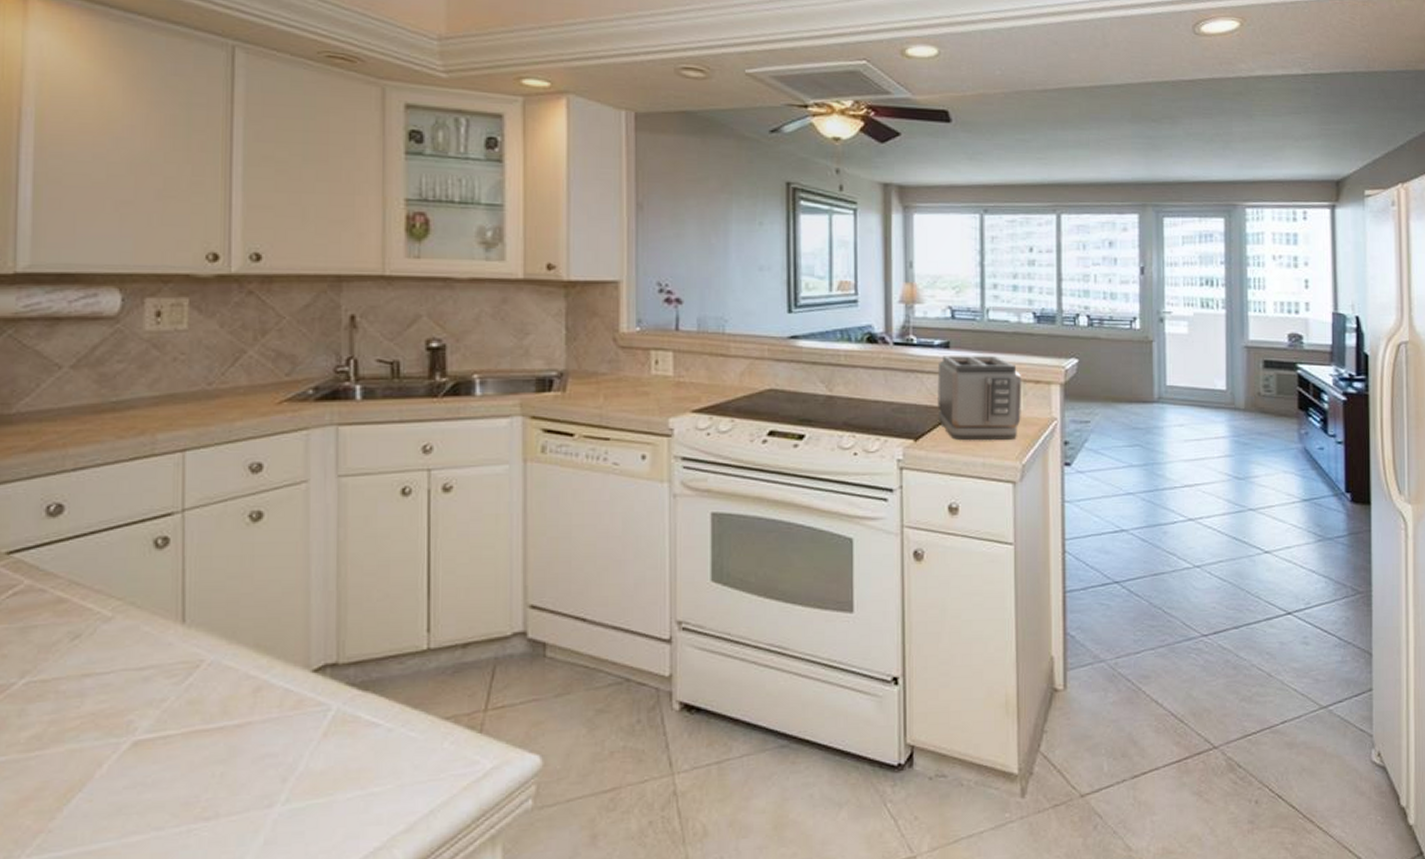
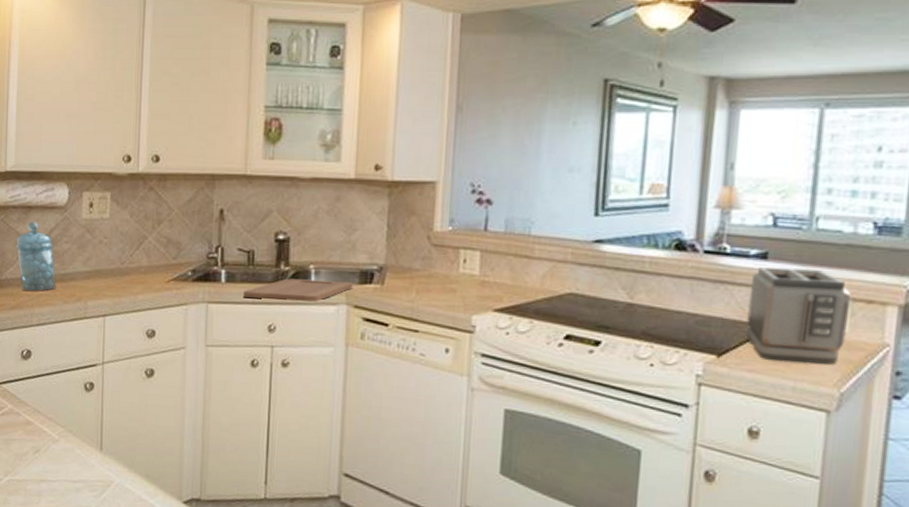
canister: none [34,337,105,427] -> present [16,222,57,292]
cutting board: none [387,391,529,417] -> present [243,278,353,302]

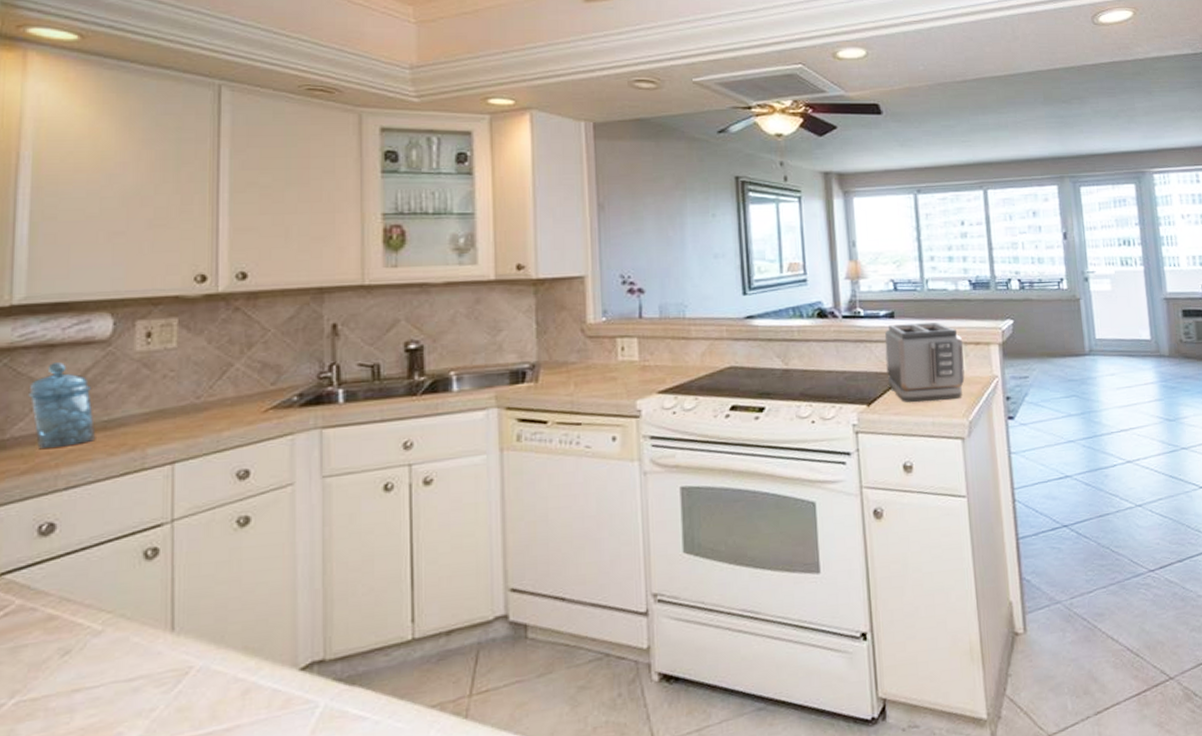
cutting board: present [243,278,353,302] -> none [369,384,503,417]

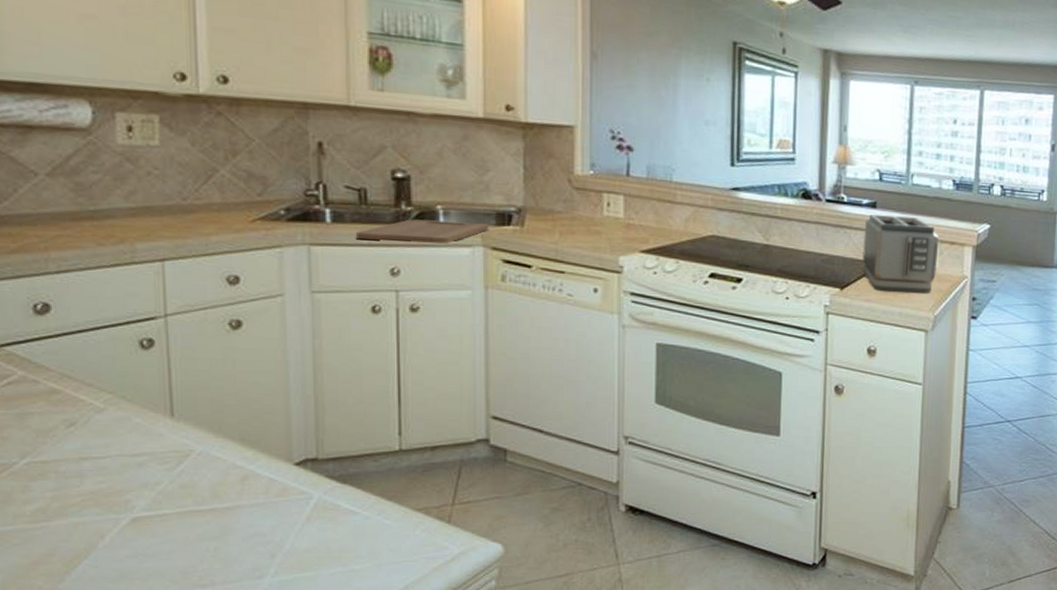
canister: present [28,362,96,449] -> none [10,145,84,232]
cutting board: none [369,384,503,417] -> present [356,219,489,244]

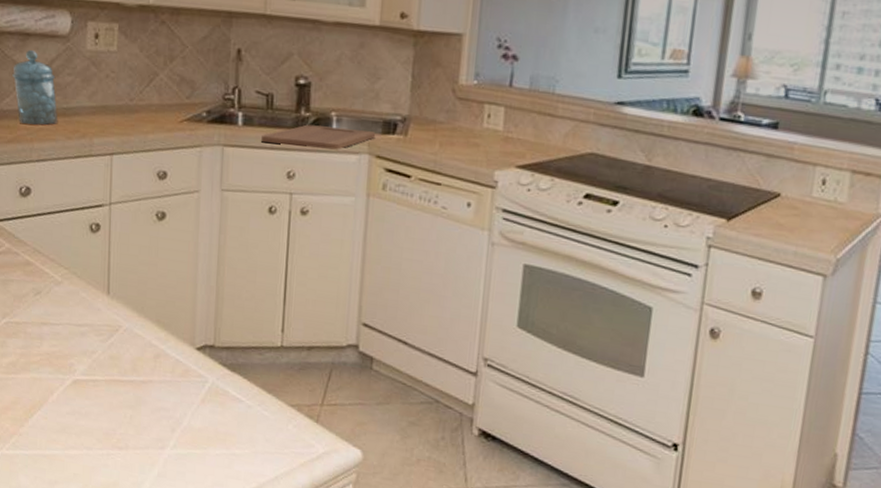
canister: none [10,145,84,232] -> present [12,50,58,126]
toaster: present [862,214,939,293] -> none [755,136,852,232]

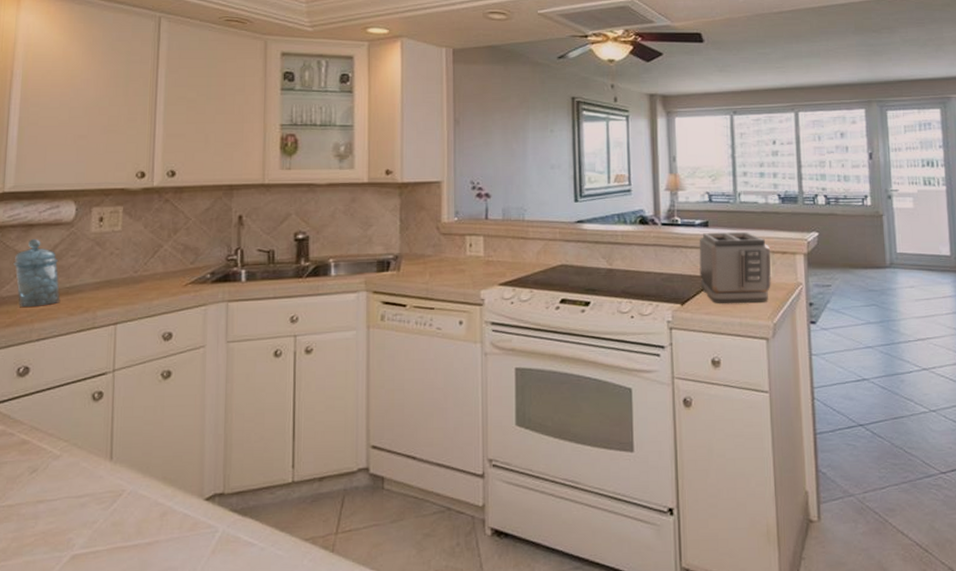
cutting board: present [261,124,376,150] -> none [265,271,372,294]
toaster: none [755,136,852,232] -> present [699,232,771,303]

